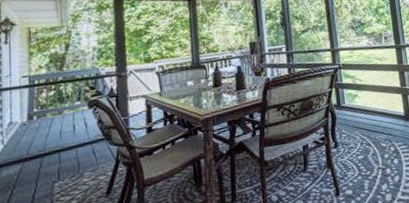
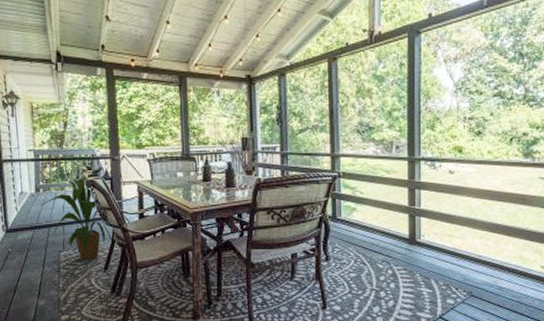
house plant: none [33,85,109,189] -> present [40,167,106,261]

